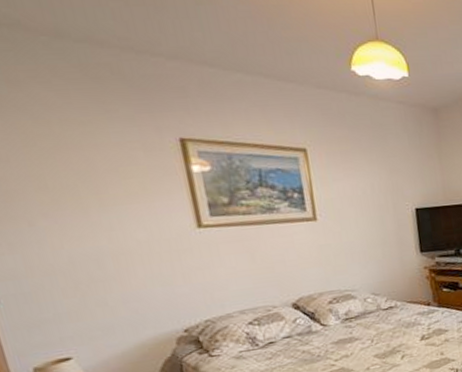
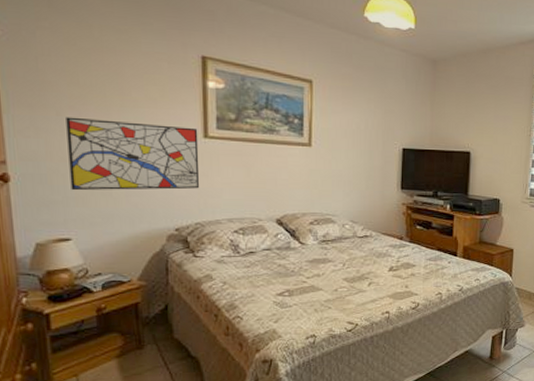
wall art: none [40,218,202,306] -> present [66,117,200,191]

